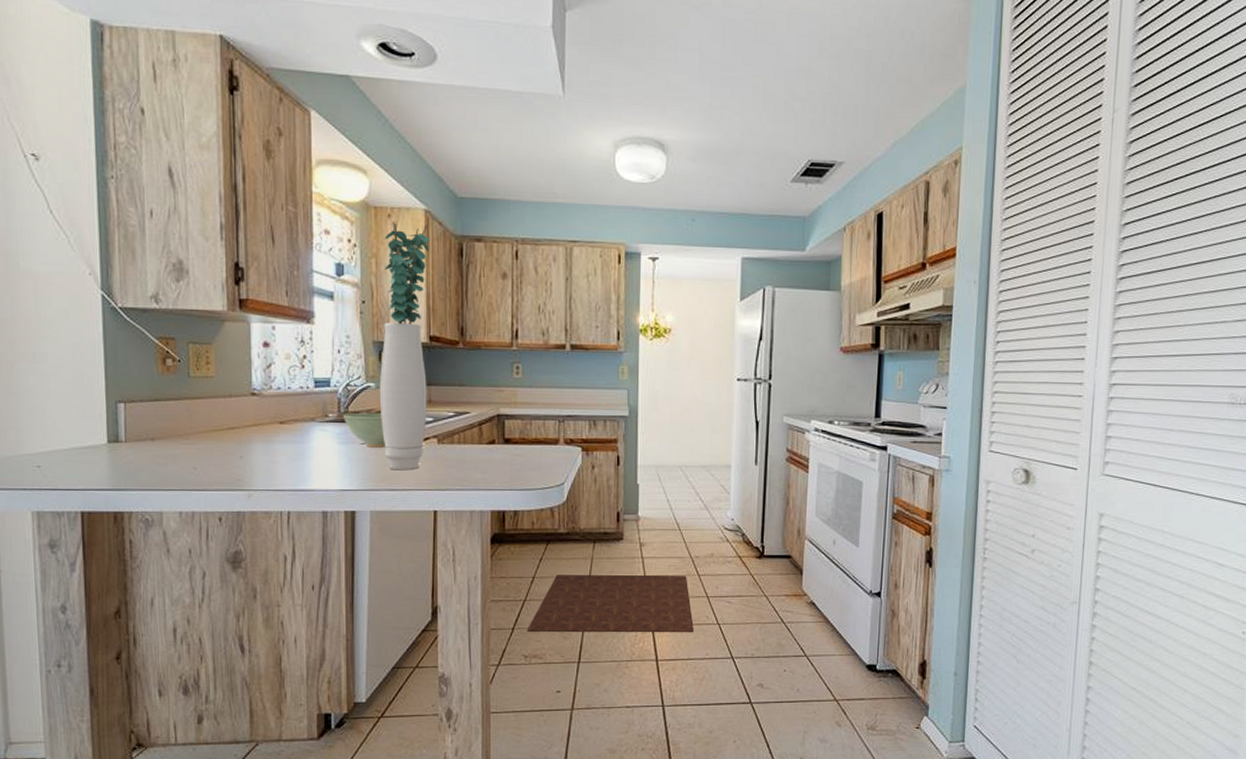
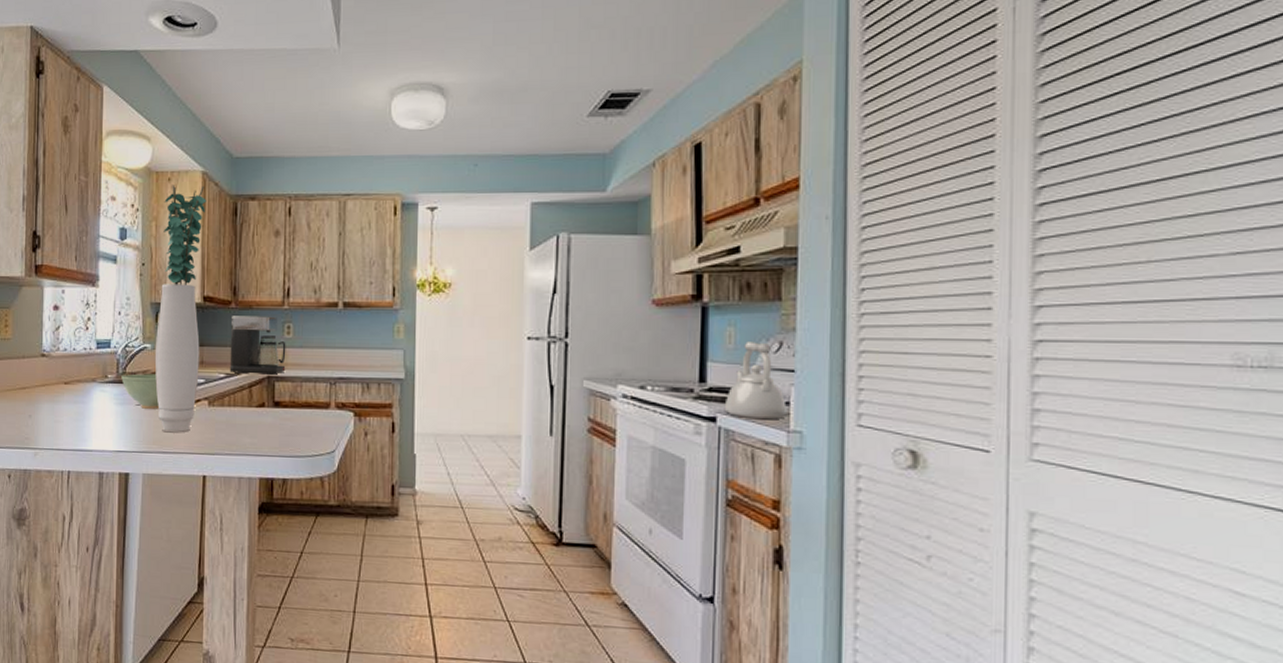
coffee maker: none [458,356,515,413] -> present [229,316,286,375]
doormat: present [526,575,694,632] -> none [293,551,479,628]
kettle: none [893,384,940,448] -> present [724,342,787,420]

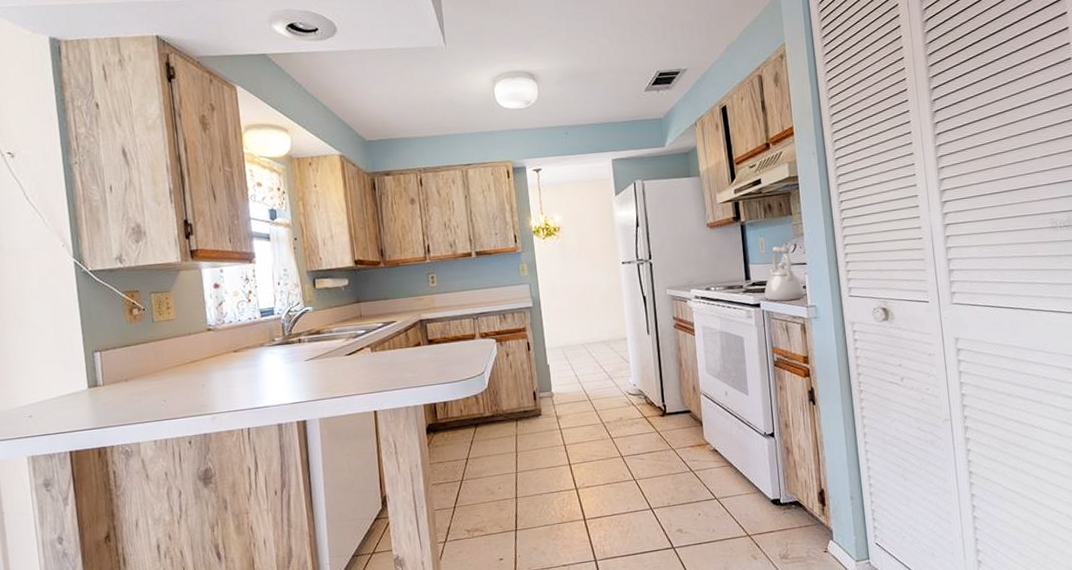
bowl: present [121,374,160,409] -> none [288,332,328,363]
vase: present [154,185,207,433] -> none [308,167,360,380]
coffee maker: present [229,316,286,375] -> none [381,270,435,322]

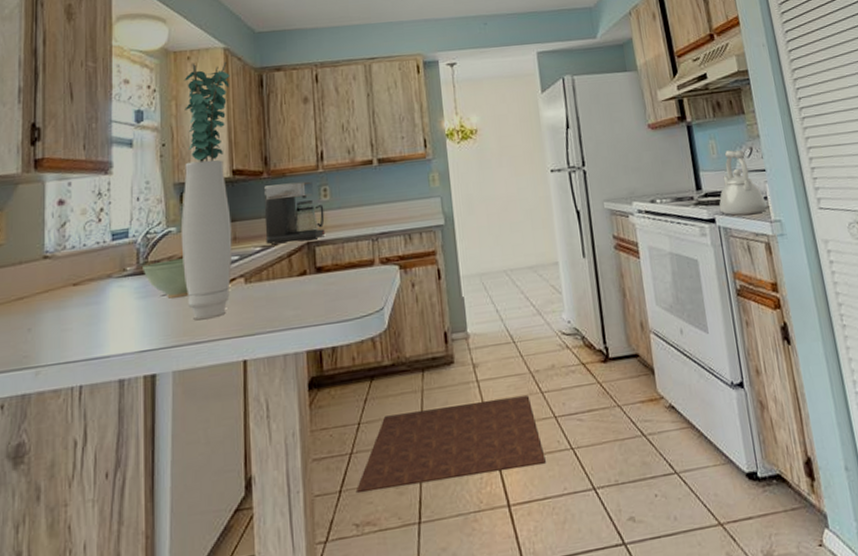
bowl: none [288,332,328,363] -> present [143,258,190,299]
vase: none [308,167,360,380] -> present [180,61,233,321]
coffee maker: none [381,270,435,322] -> present [263,181,326,245]
doormat: none [466,440,614,508] -> present [355,395,546,493]

